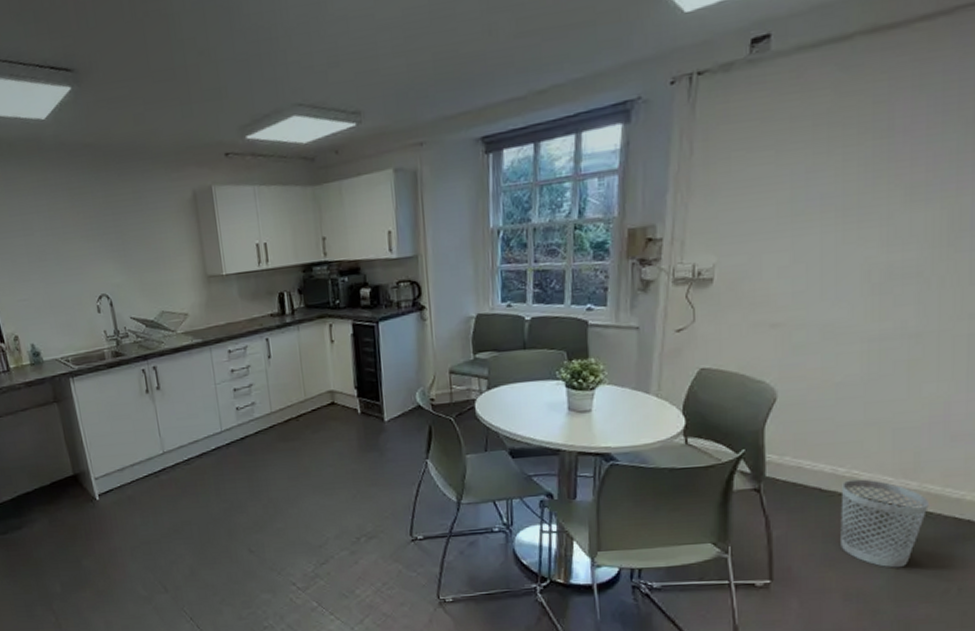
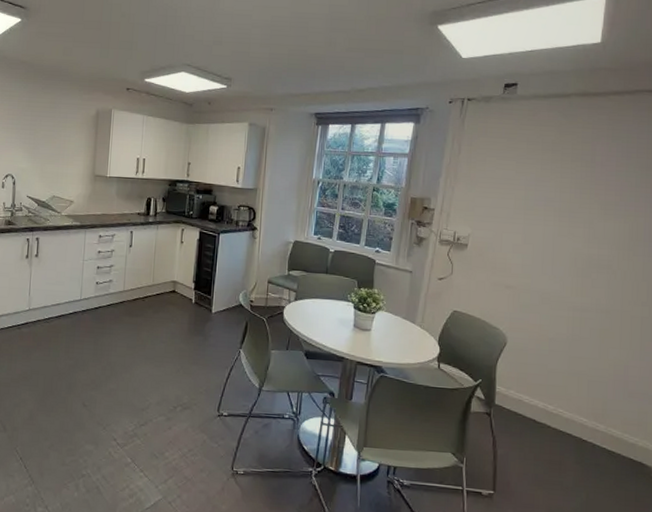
wastebasket: present [841,479,929,568] -> none [547,416,612,495]

